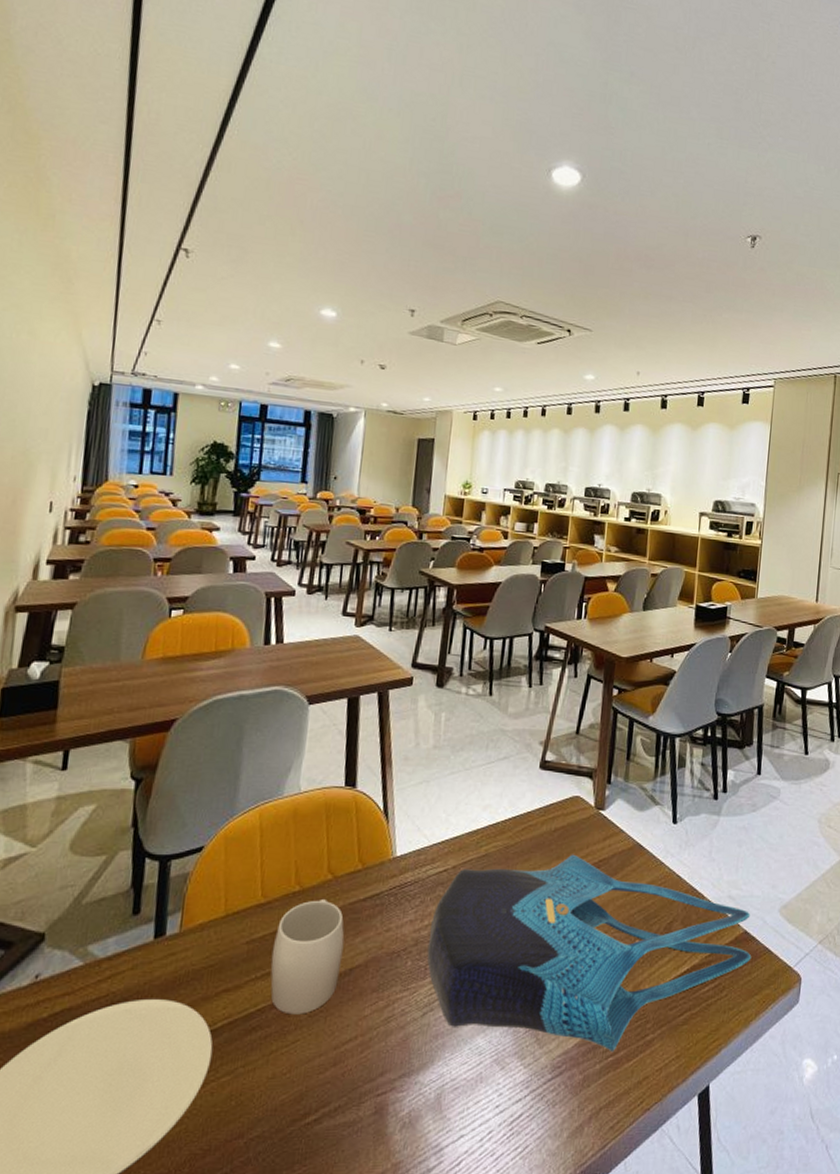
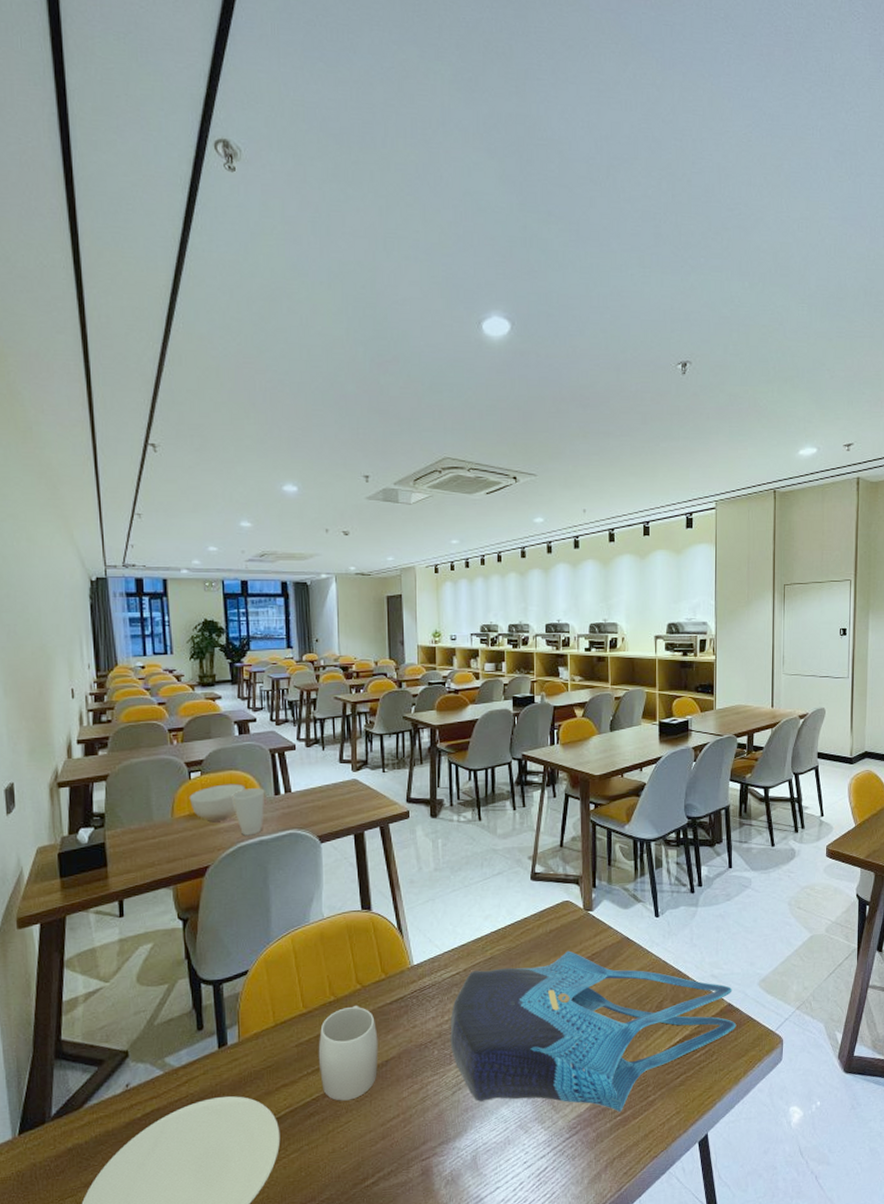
bowl: none [165,626,232,669] -> present [189,783,246,821]
cup: none [214,634,254,689] -> present [232,788,265,836]

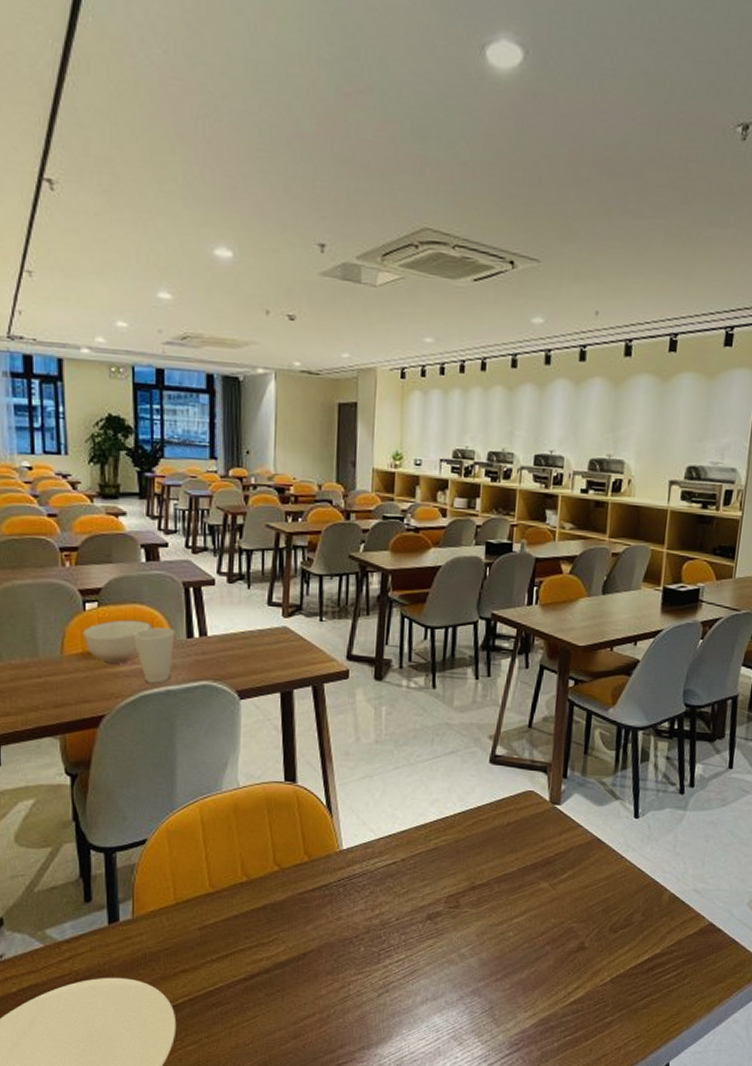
mug: present [318,1005,378,1101] -> none [224,888,296,993]
tote bag: present [450,950,737,1113] -> none [379,848,717,1032]

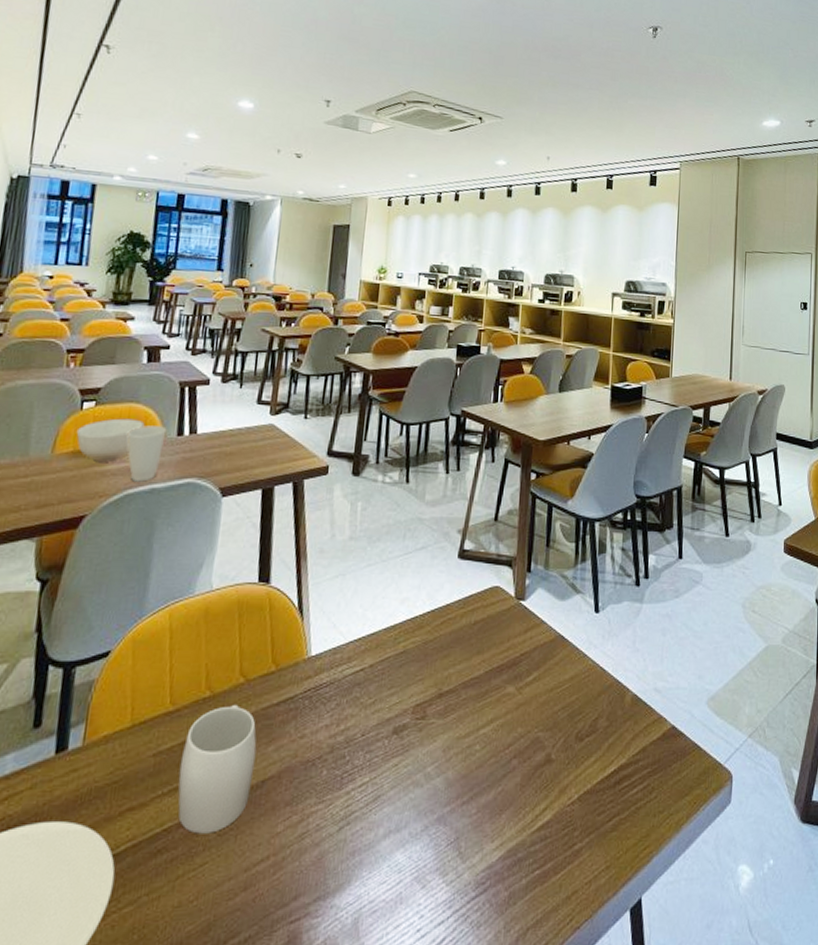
mug: none [224,888,296,993] -> present [177,704,257,834]

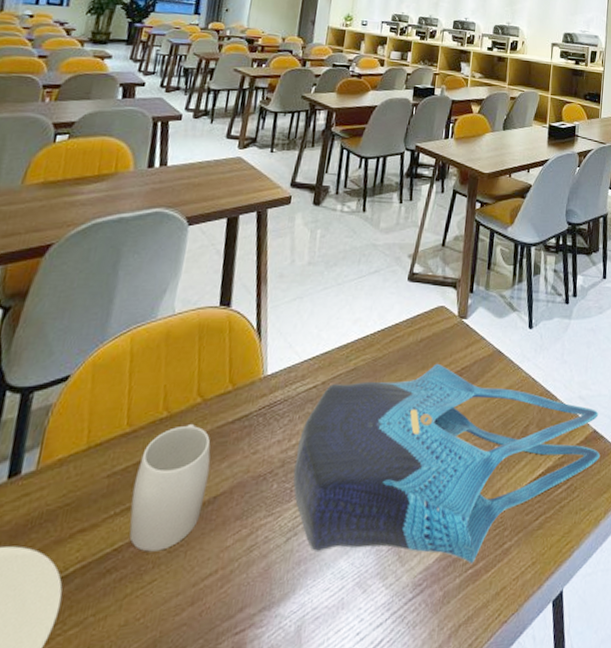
bowl: present [76,418,145,462] -> none [47,150,117,192]
cup: present [126,425,167,482] -> none [97,158,138,212]
tote bag: none [343,648,681,865] -> present [293,363,601,565]

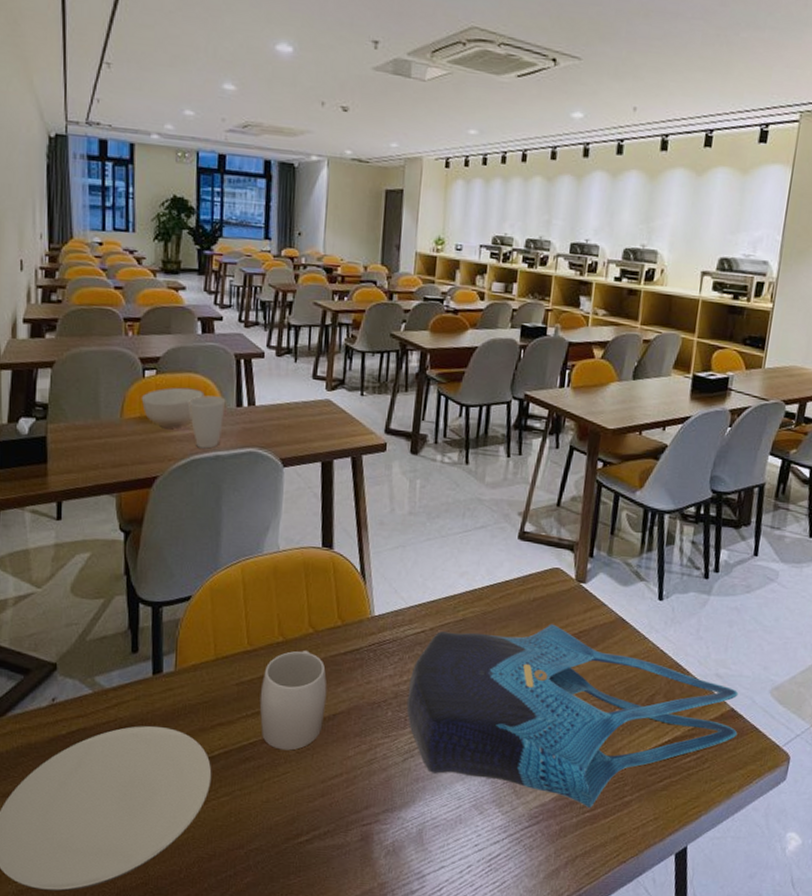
bowl: none [47,150,117,192] -> present [141,387,205,429]
cup: none [97,158,138,212] -> present [189,395,226,449]

